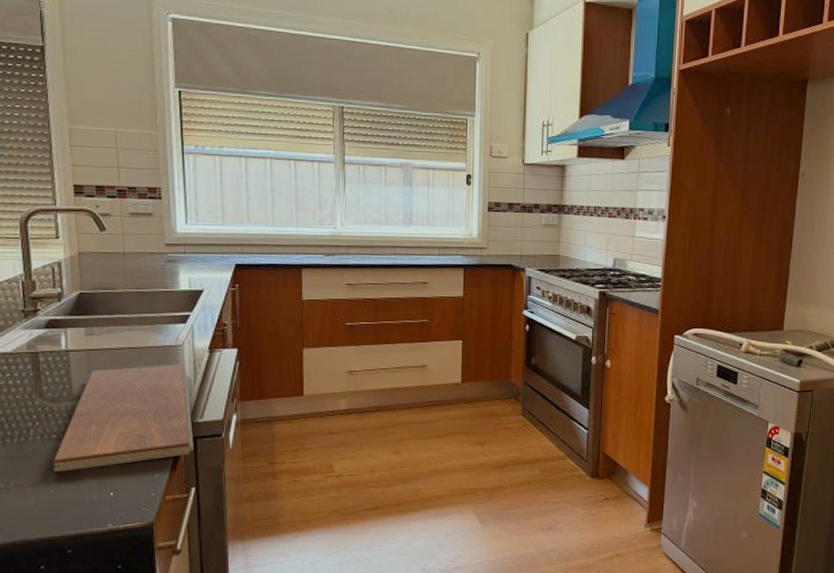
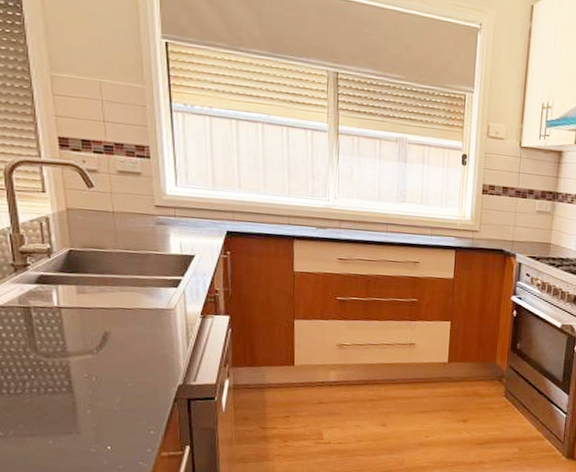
chopping board: present [53,364,194,472] -> none [51,327,188,424]

